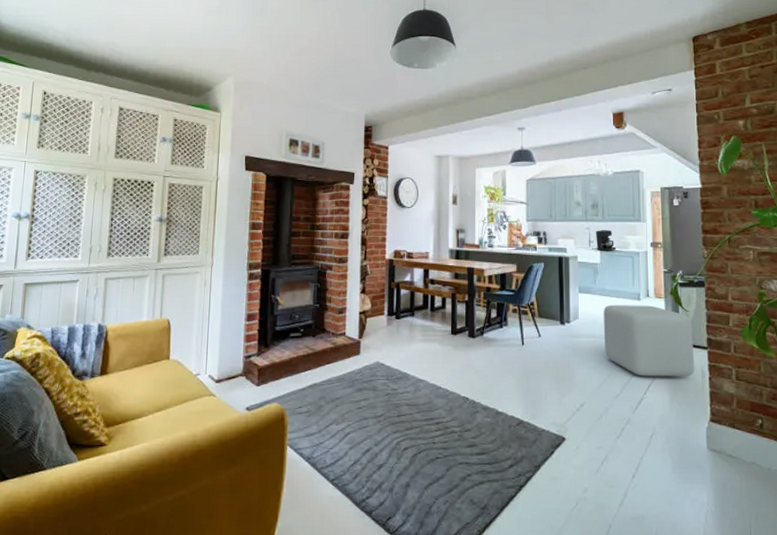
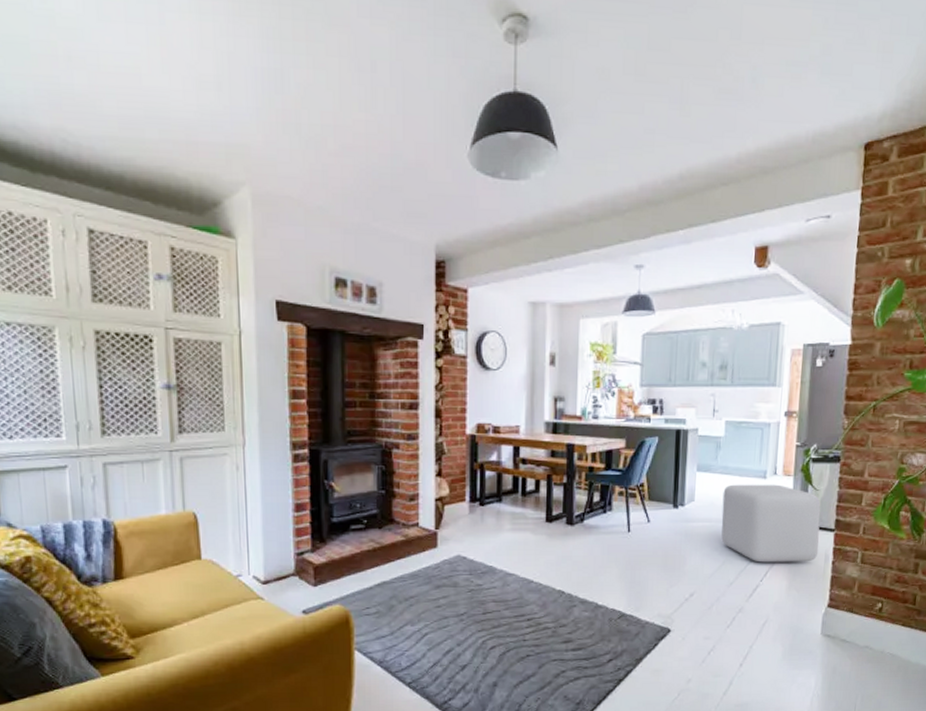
coffee maker: present [596,230,617,252] -> none [721,397,745,423]

